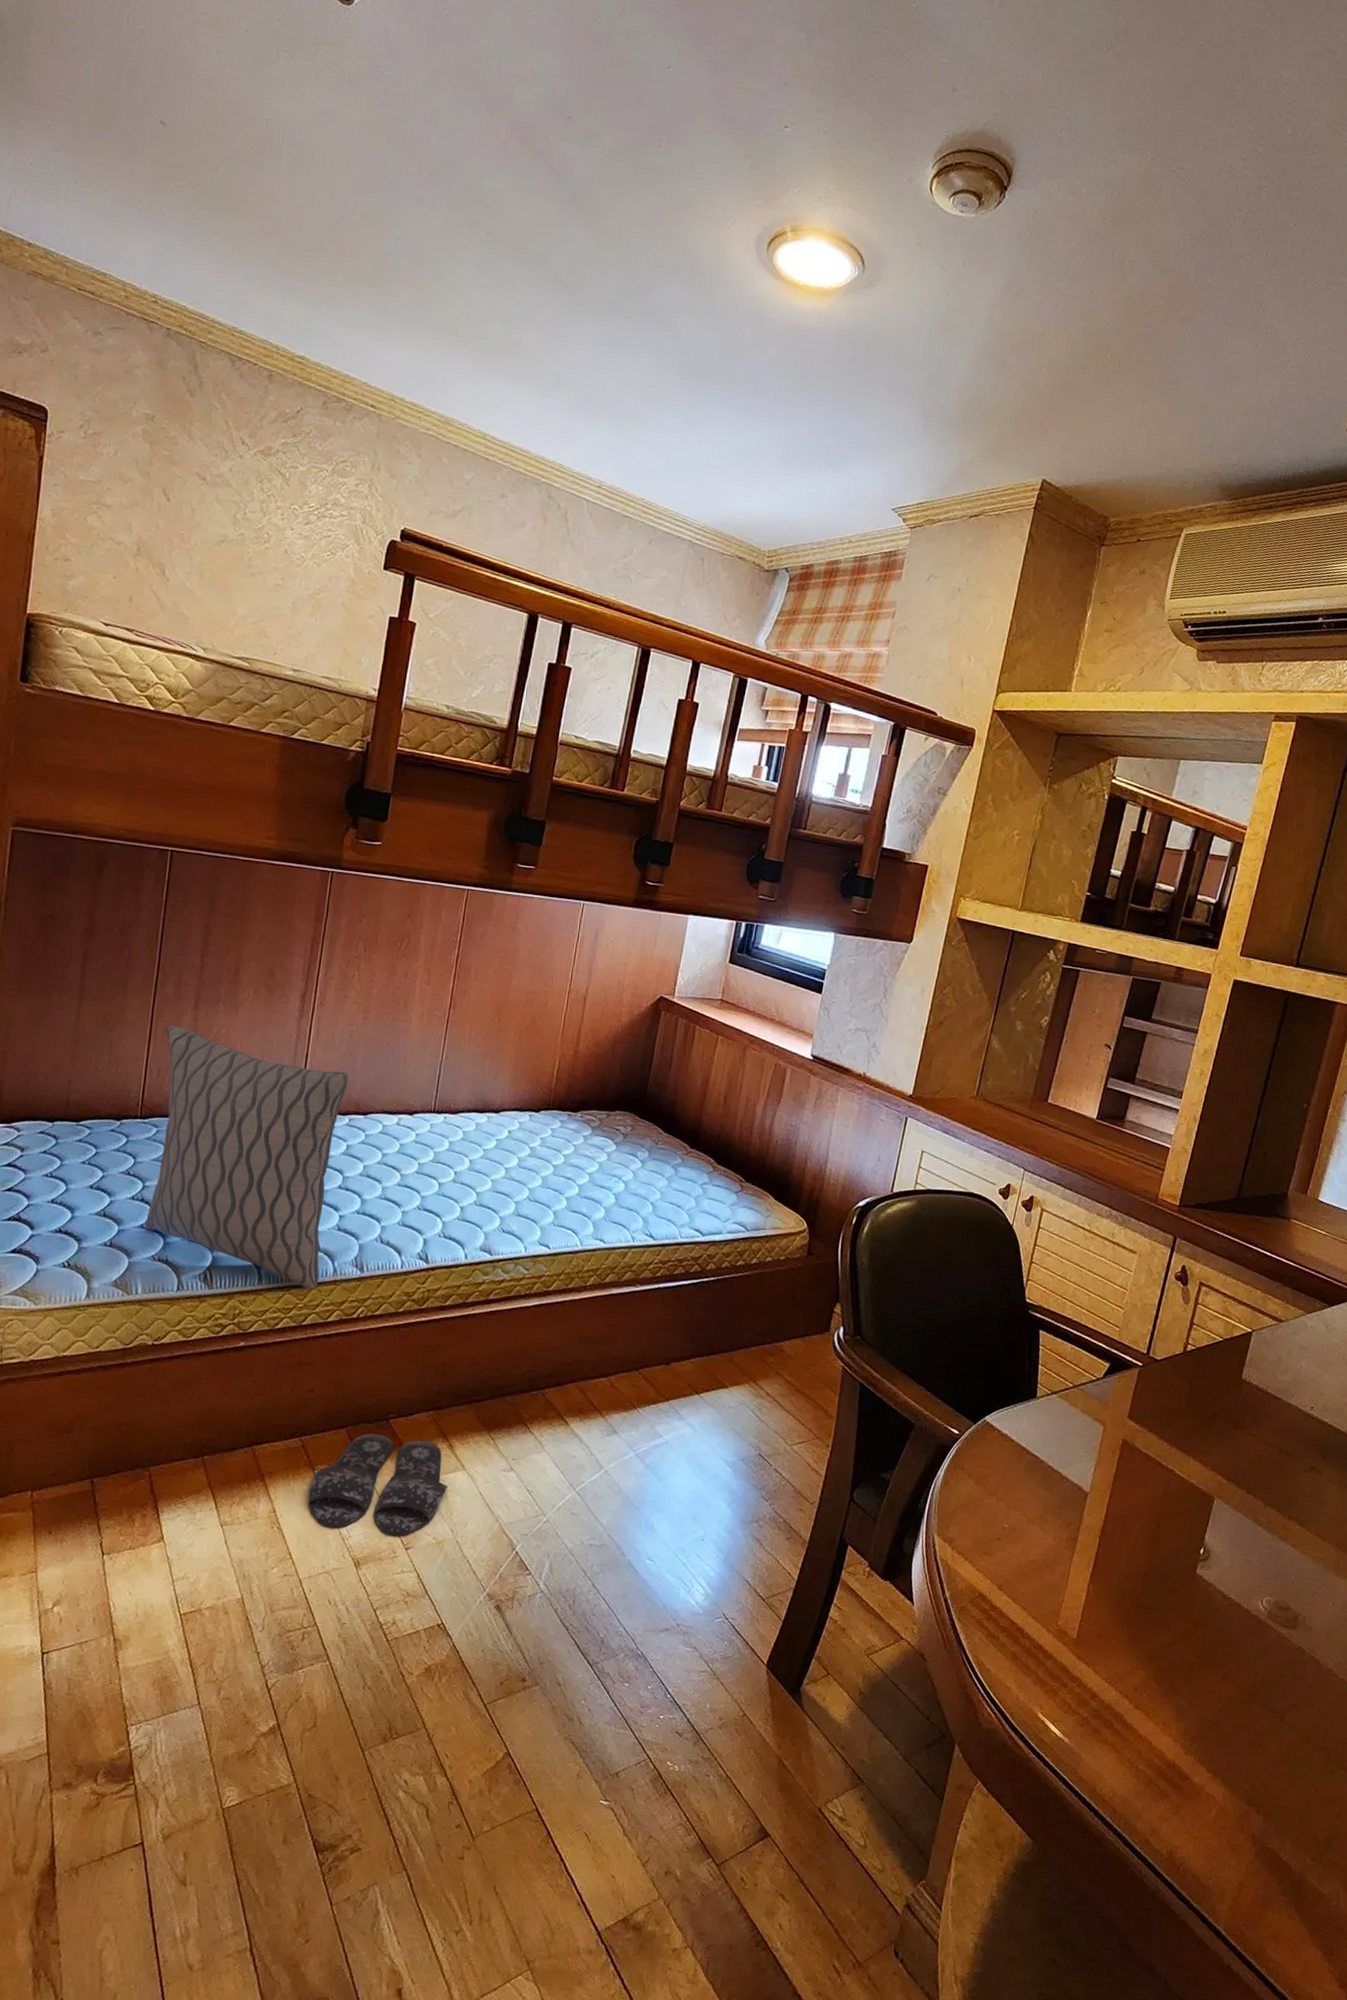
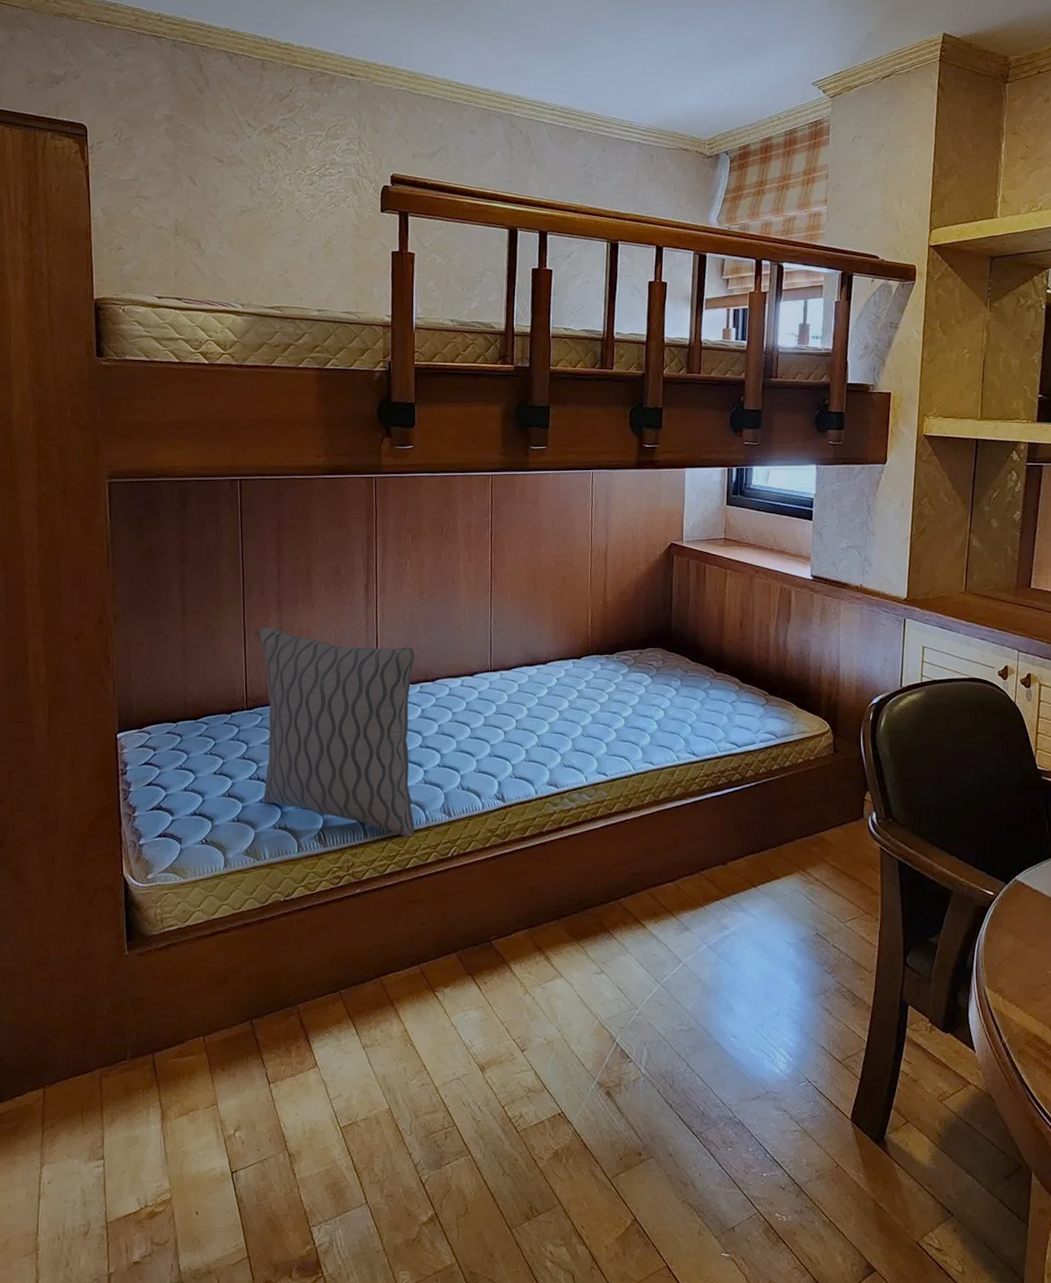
slippers: present [308,1433,449,1537] -> none [432,954,550,1042]

